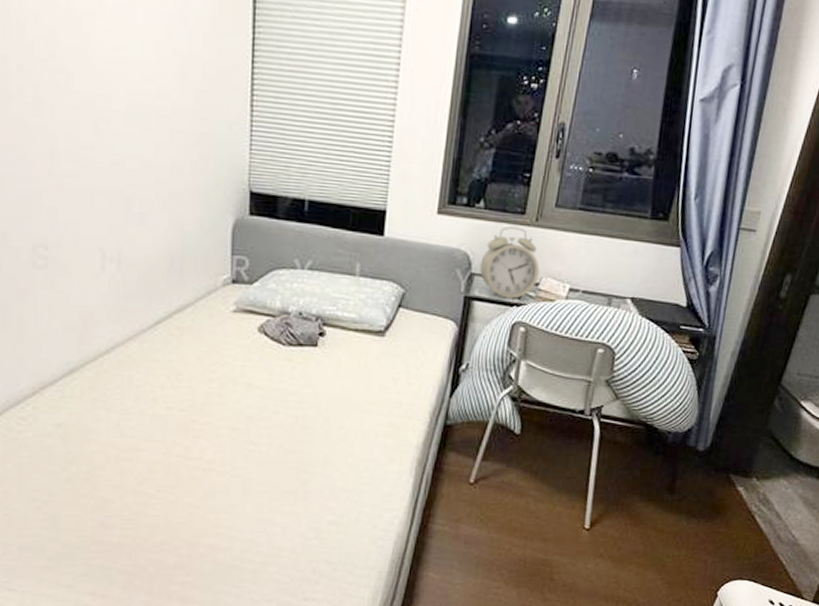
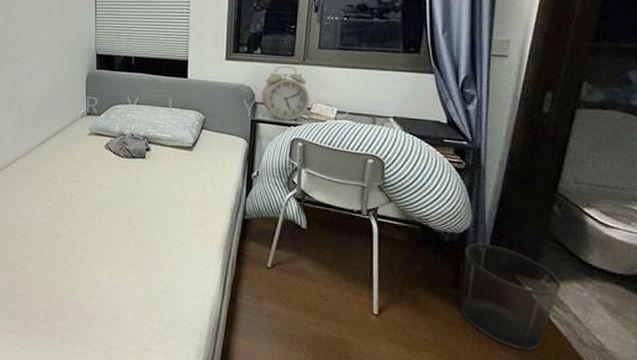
waste bin: none [673,443,771,553] -> present [460,243,562,351]

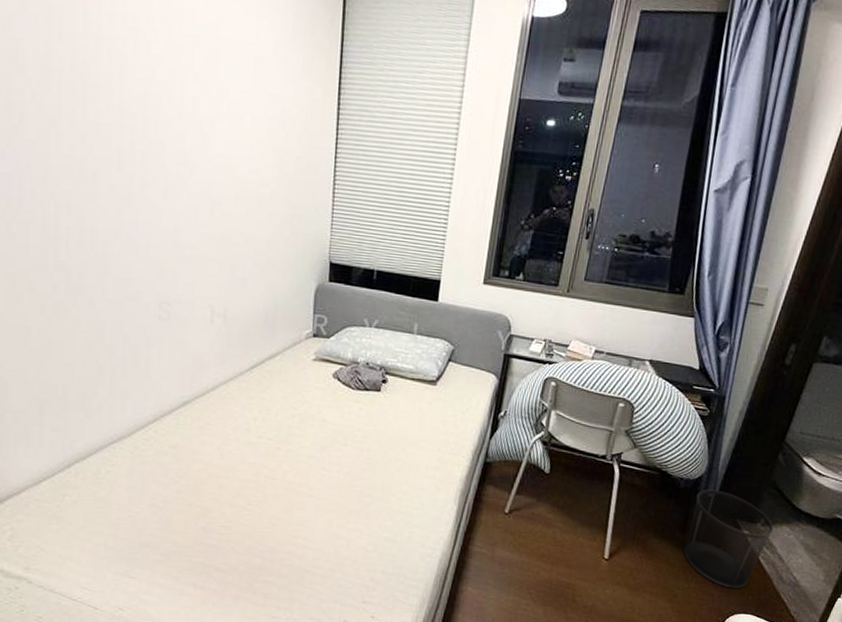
alarm clock: present [262,66,310,121] -> none [518,296,570,358]

